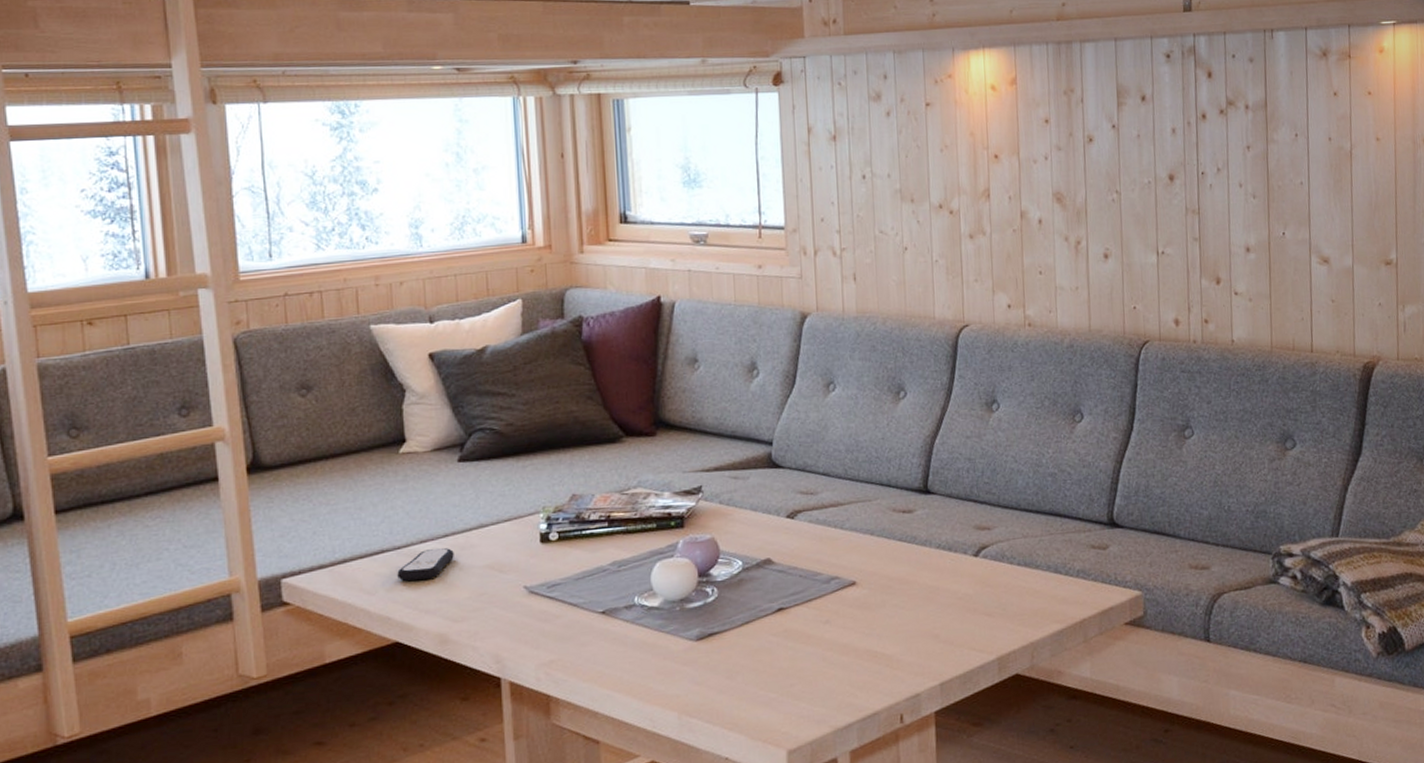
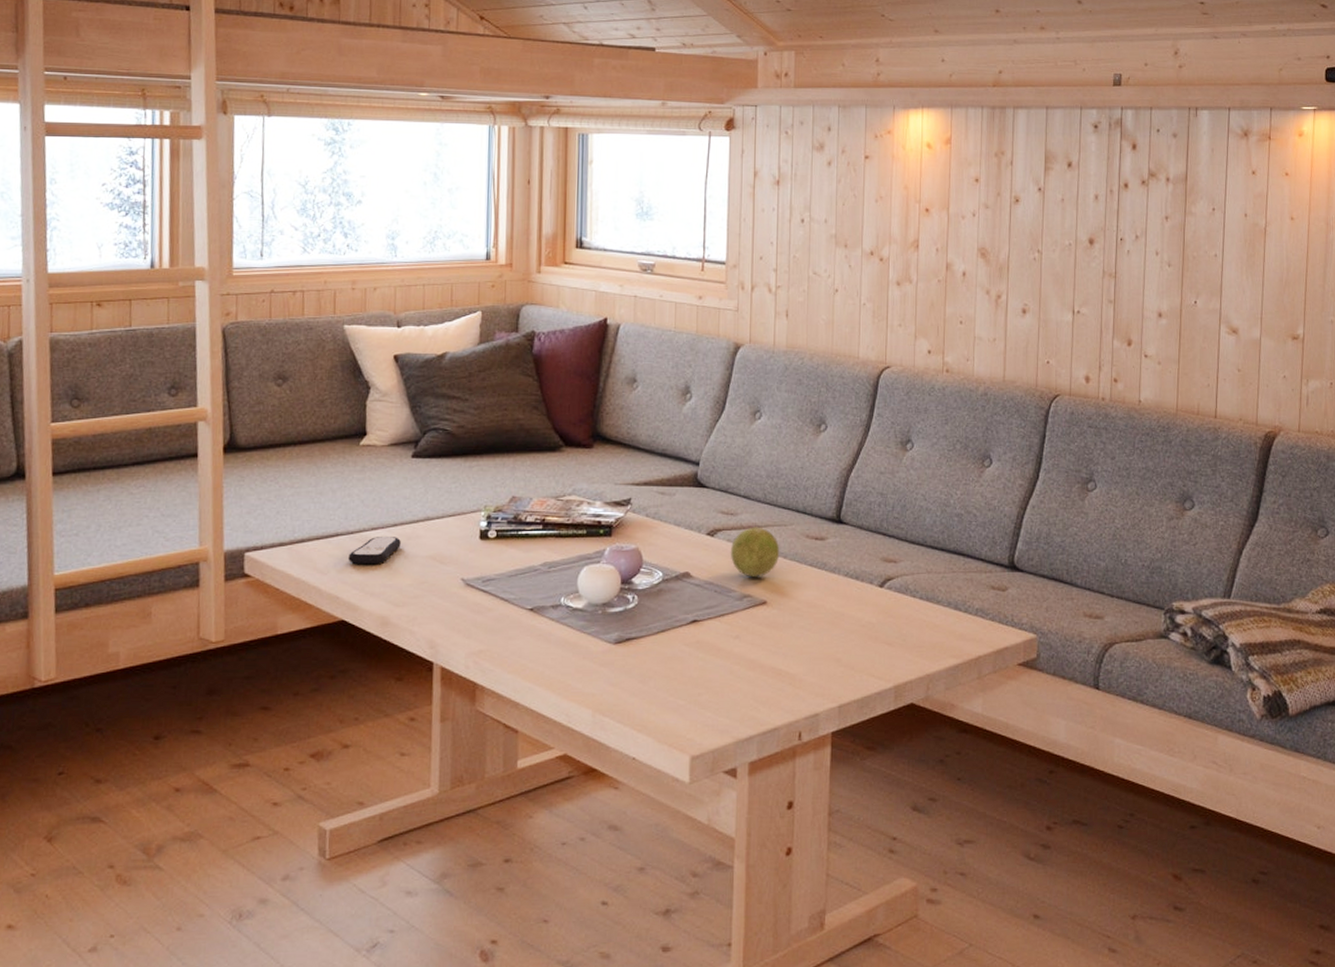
decorative ball: none [812,504,866,559] -> present [730,527,780,578]

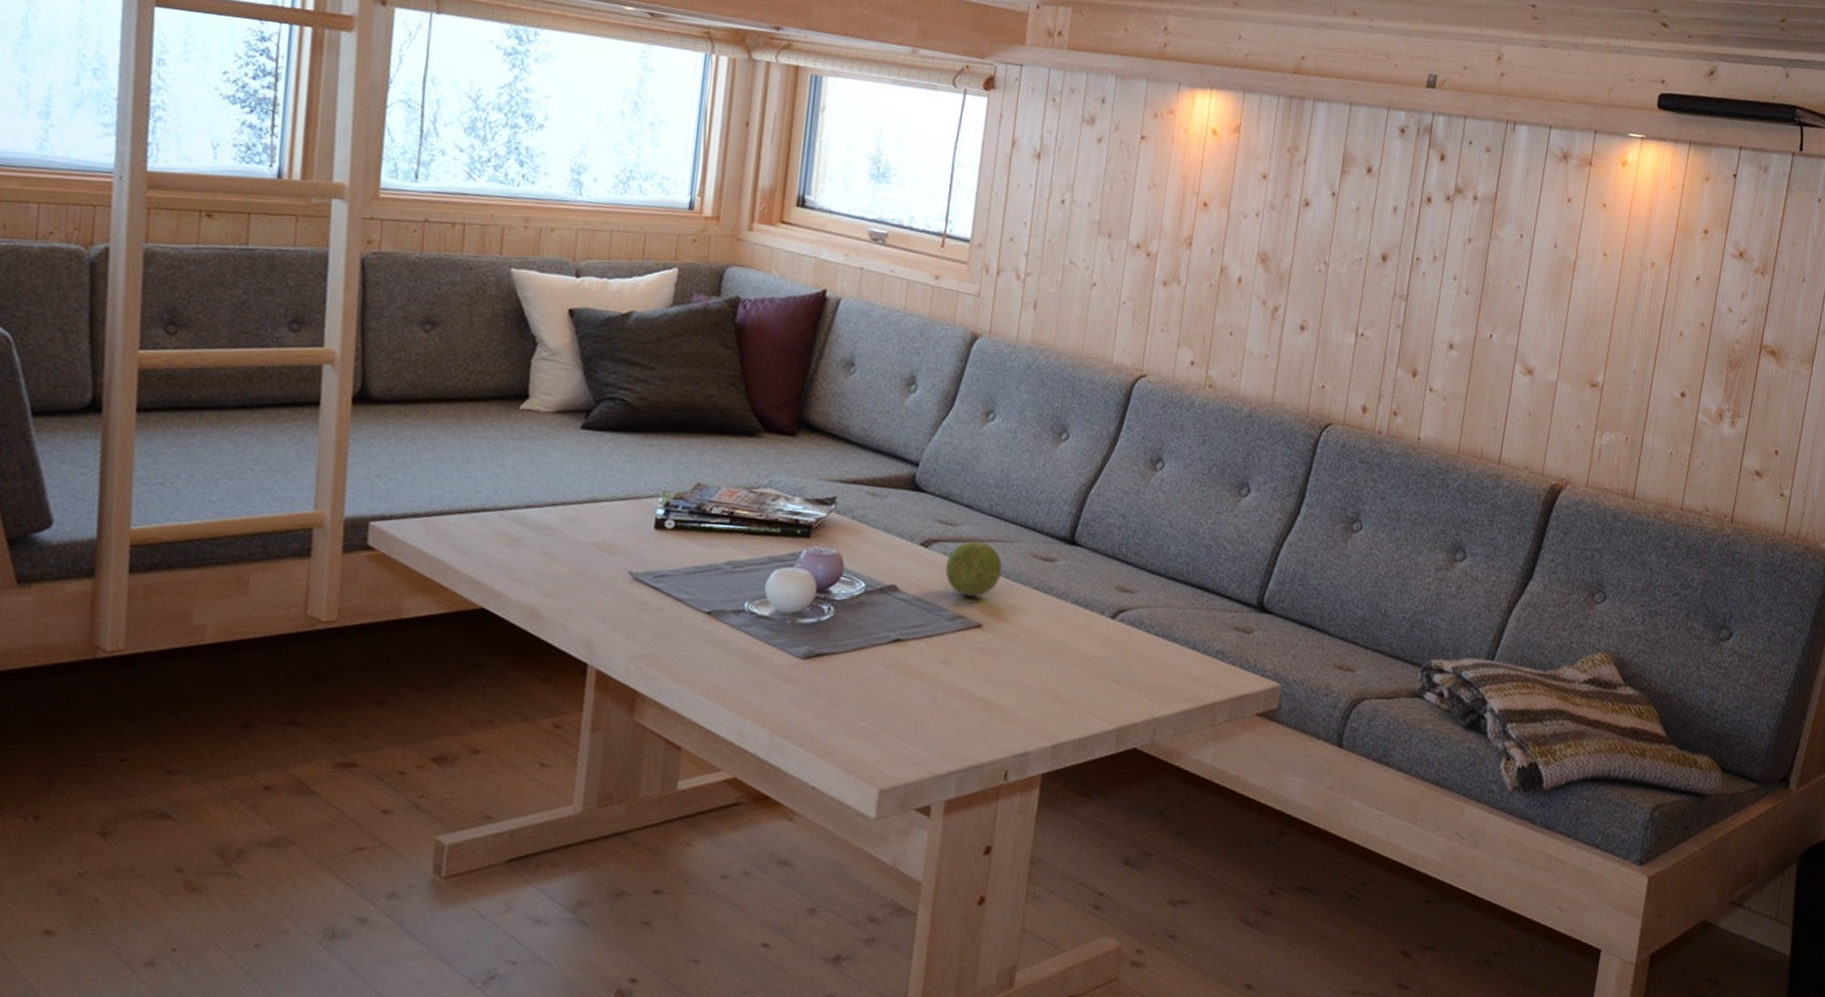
remote control: present [348,535,401,565] -> none [495,515,560,548]

